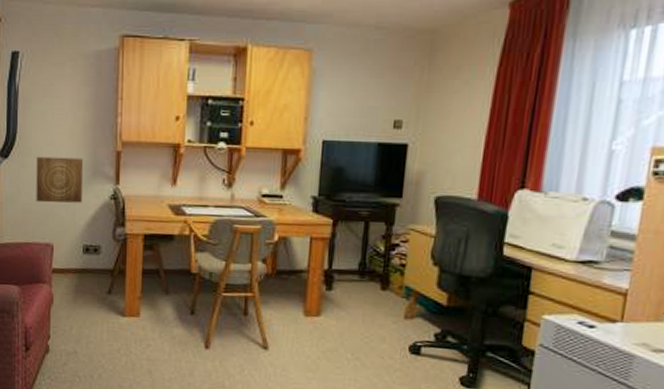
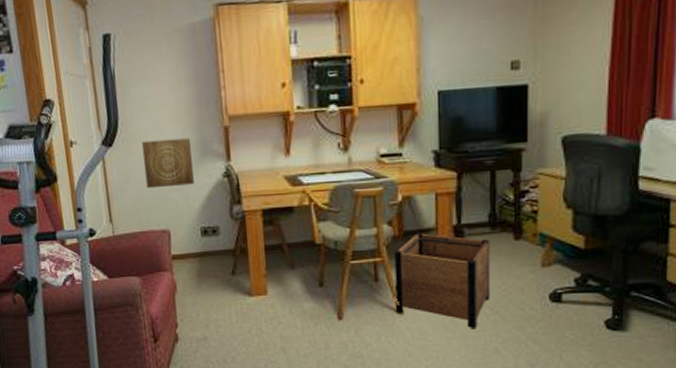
planter: none [262,272,358,372] -> present [394,232,491,329]

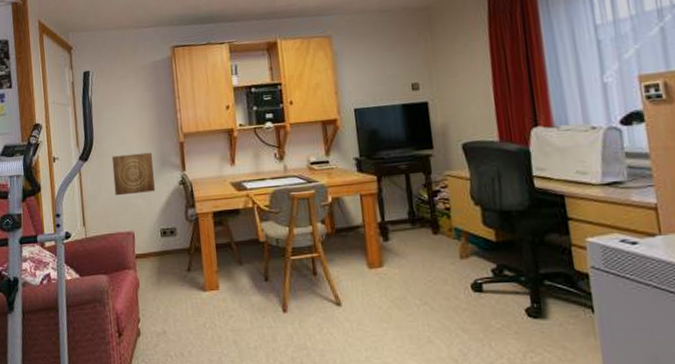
planter: present [394,232,491,329] -> none [328,229,418,320]

